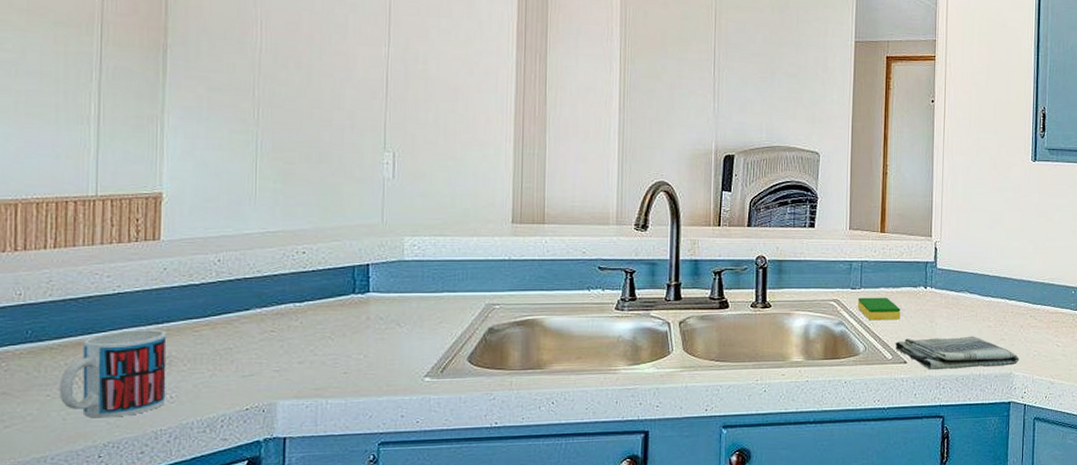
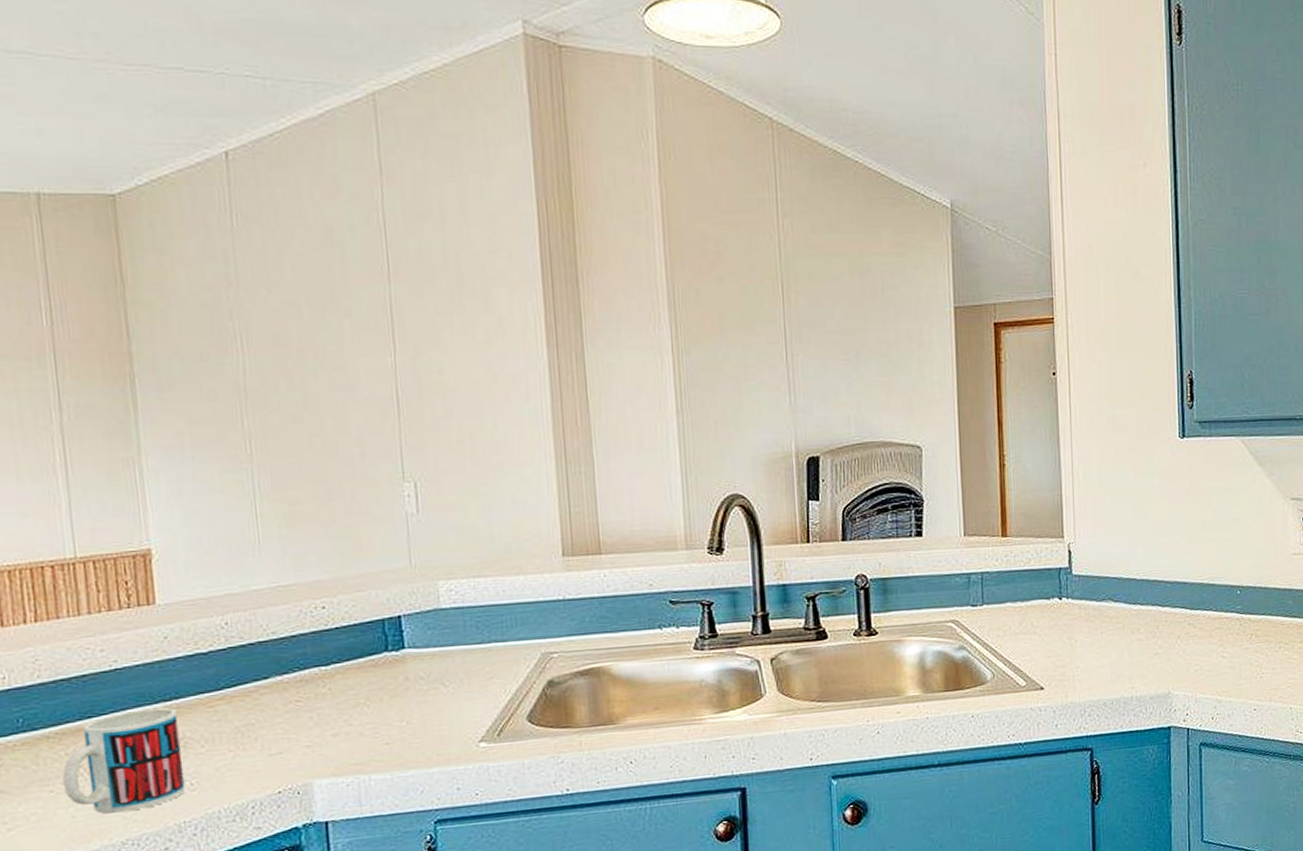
dish sponge: present [857,297,901,321] -> none [980,613,1033,642]
dish towel: present [895,336,1020,370] -> none [1029,652,1179,696]

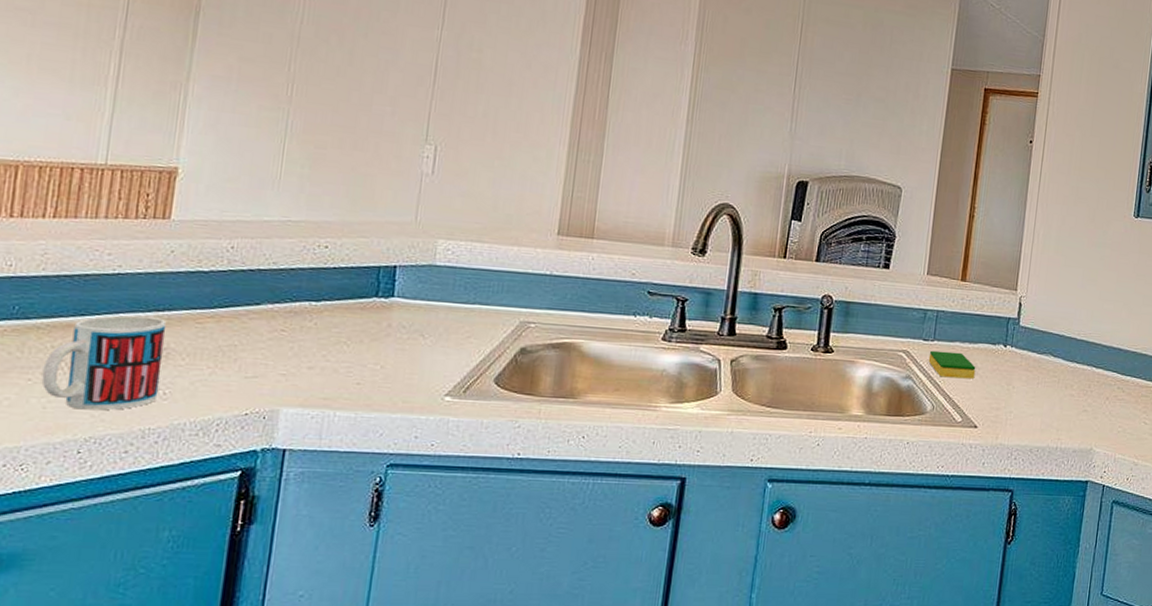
dish sponge: none [980,613,1033,642] -> present [928,350,976,379]

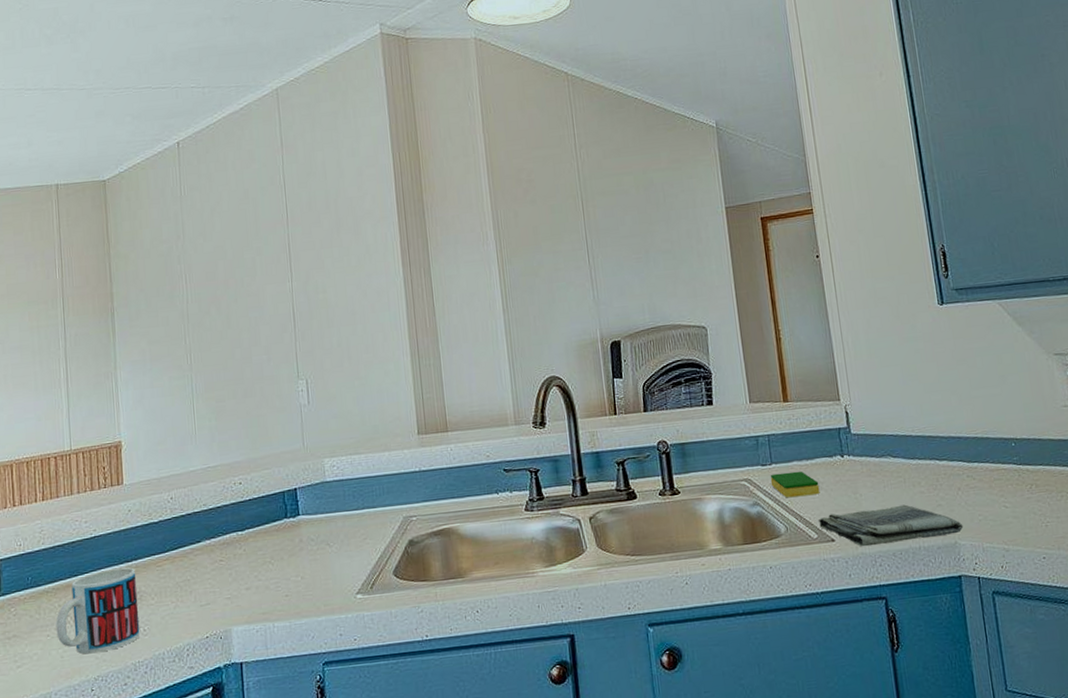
dish towel: none [966,401,1102,441] -> present [819,504,964,547]

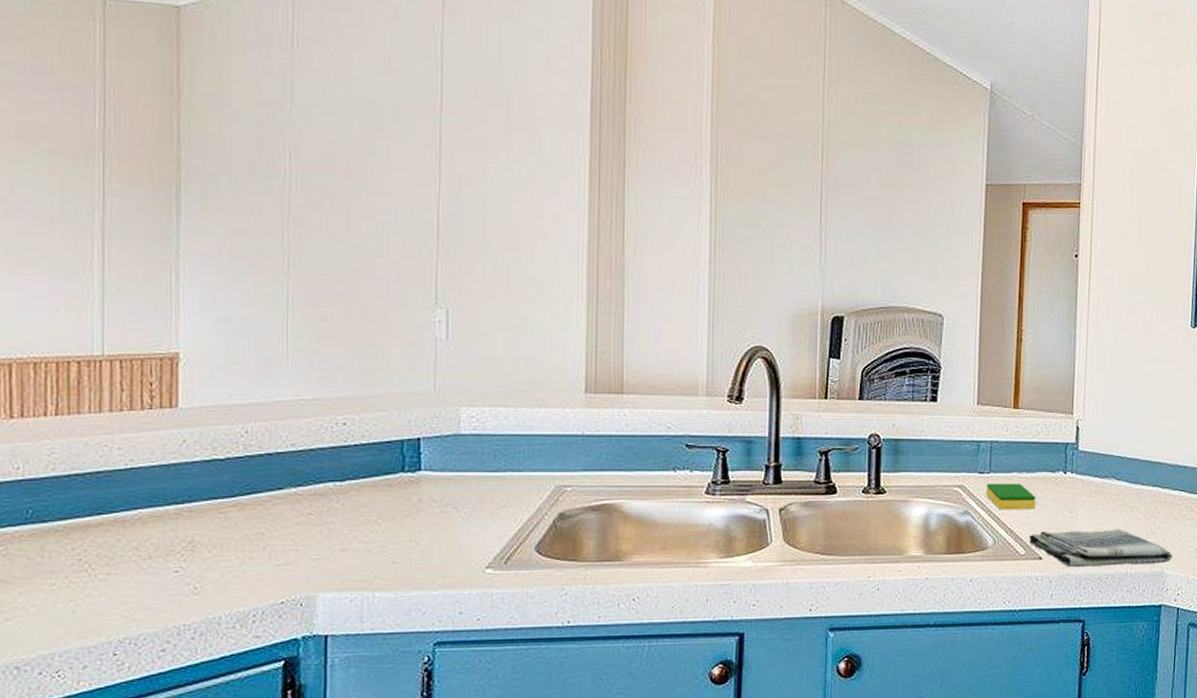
mug: present [56,567,140,654] -> none [66,511,189,611]

